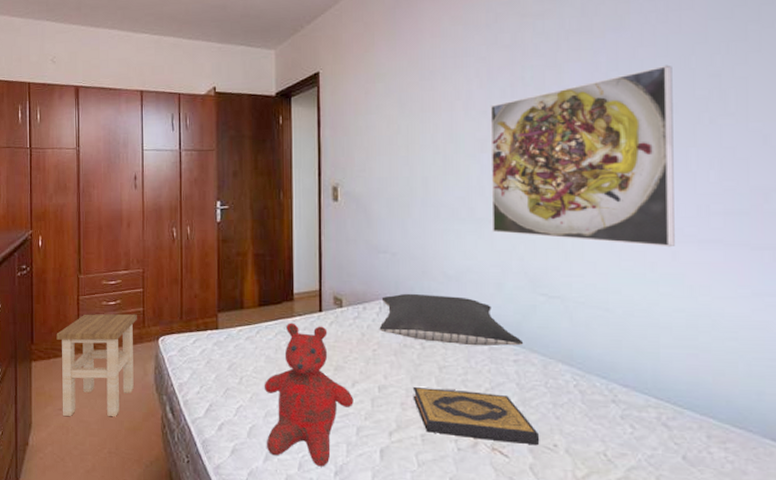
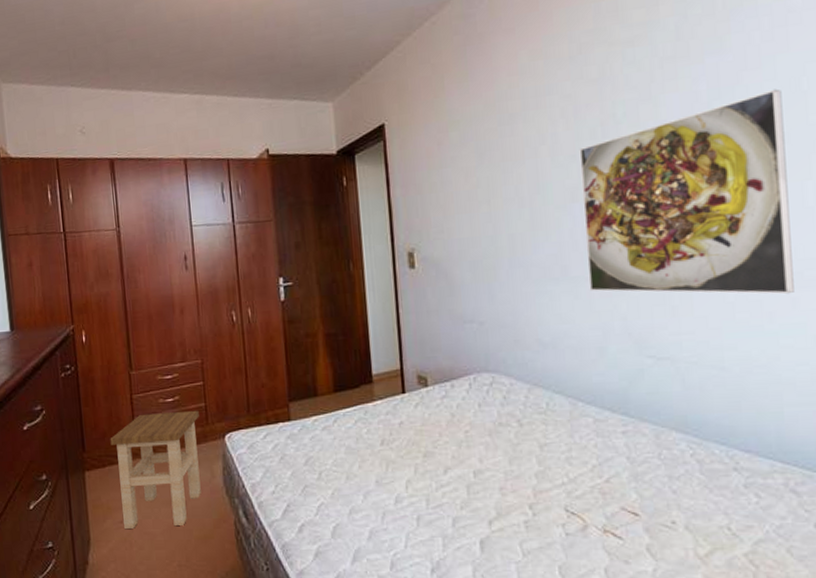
teddy bear: present [264,323,354,467] -> none [346,407,447,564]
pillow: present [379,293,524,346] -> none [470,365,632,419]
hardback book: present [412,386,540,446] -> none [511,468,656,524]

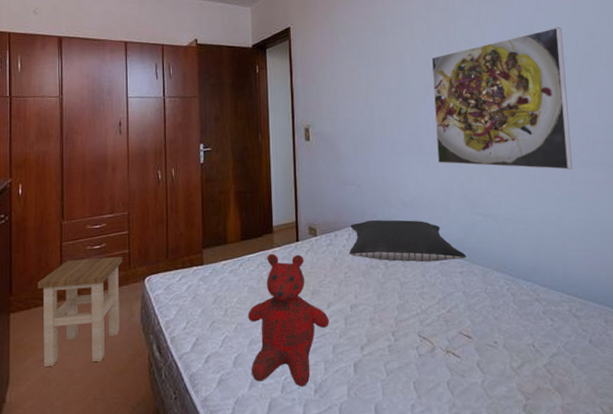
teddy bear: none [346,407,447,564] -> present [247,253,329,387]
pillow: none [470,365,632,419] -> present [349,219,467,263]

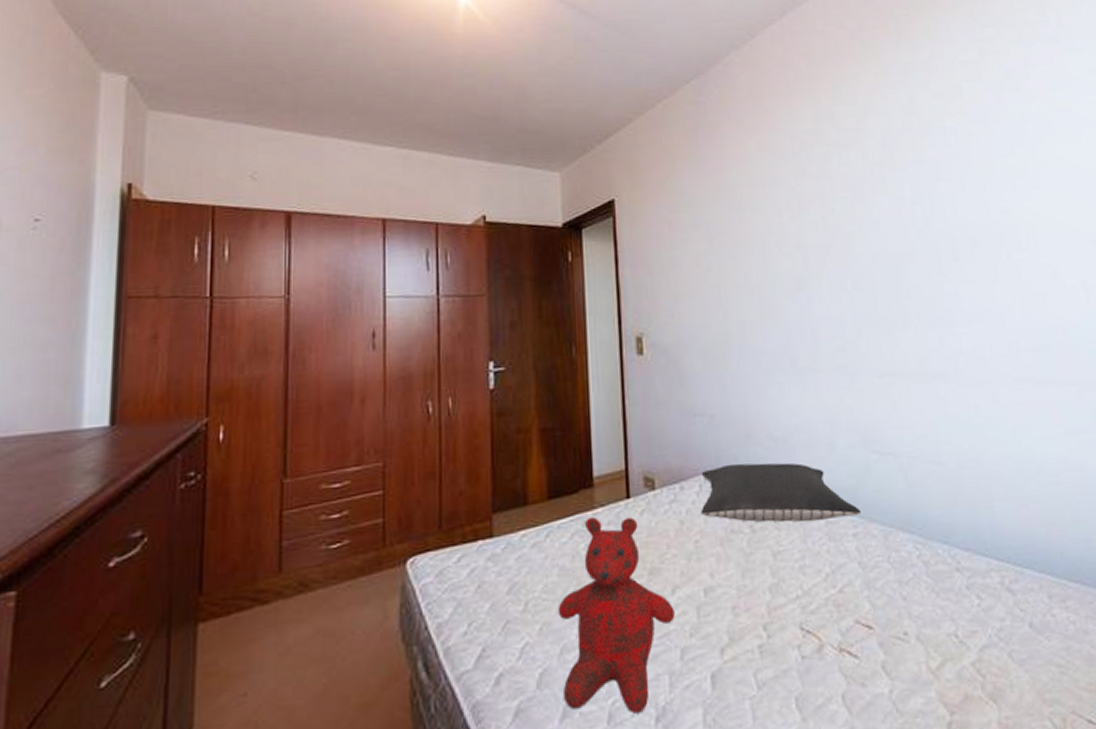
stool: present [37,256,123,366] -> none [242,528,374,704]
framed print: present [431,26,572,170] -> none [803,199,993,389]

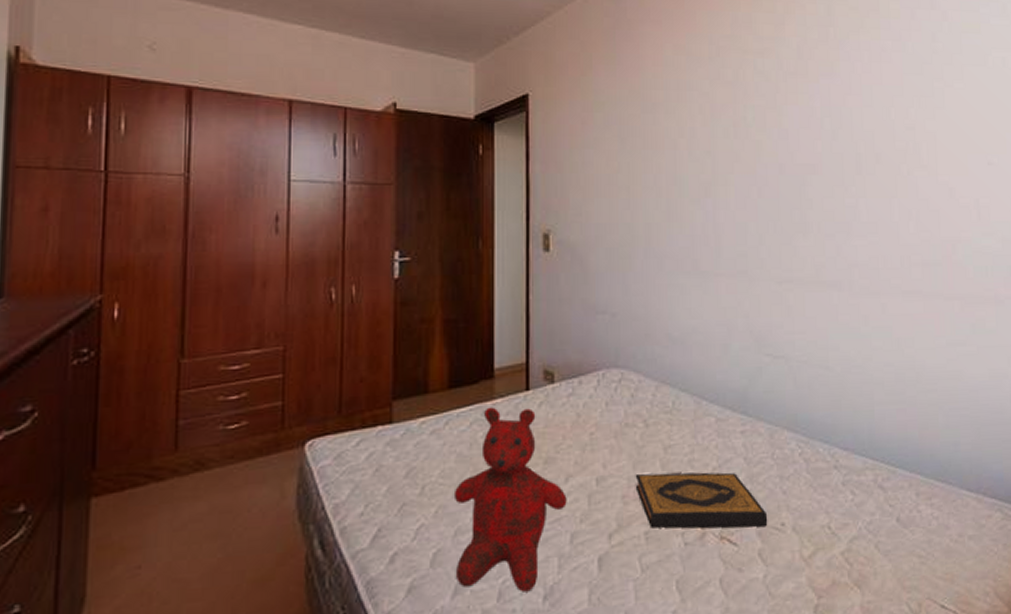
pillow: present [700,462,862,523] -> none [597,360,751,419]
hardback book: none [744,579,890,642] -> present [635,472,768,529]

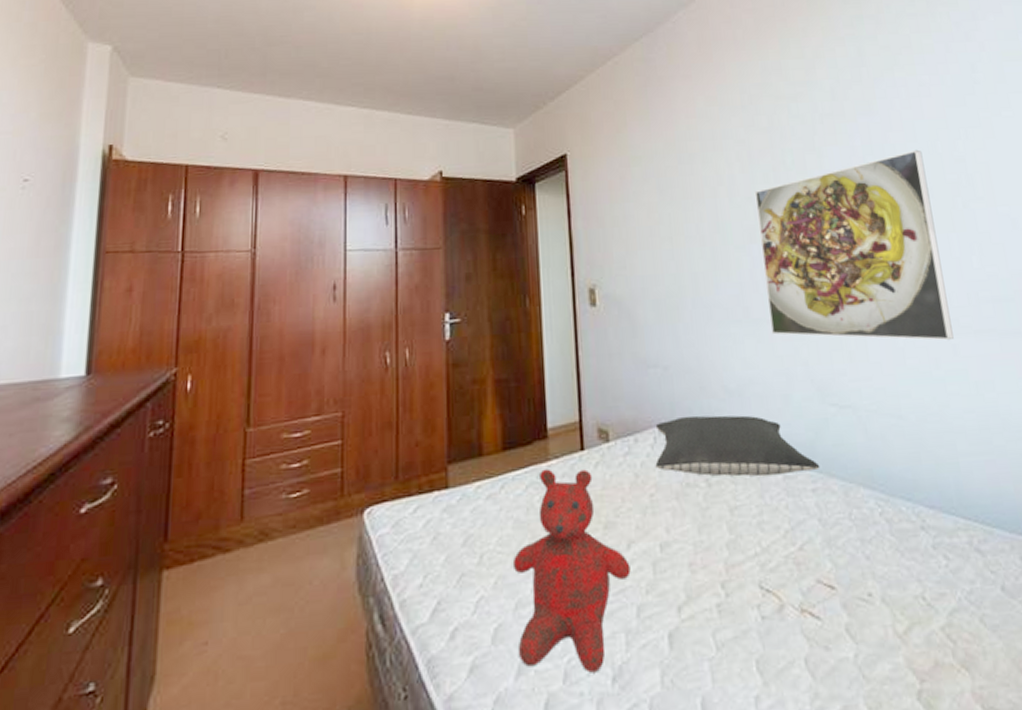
pillow: none [597,360,751,419] -> present [655,415,821,477]
hardback book: present [635,472,768,529] -> none [701,536,853,600]
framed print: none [714,114,883,300] -> present [754,149,954,341]

